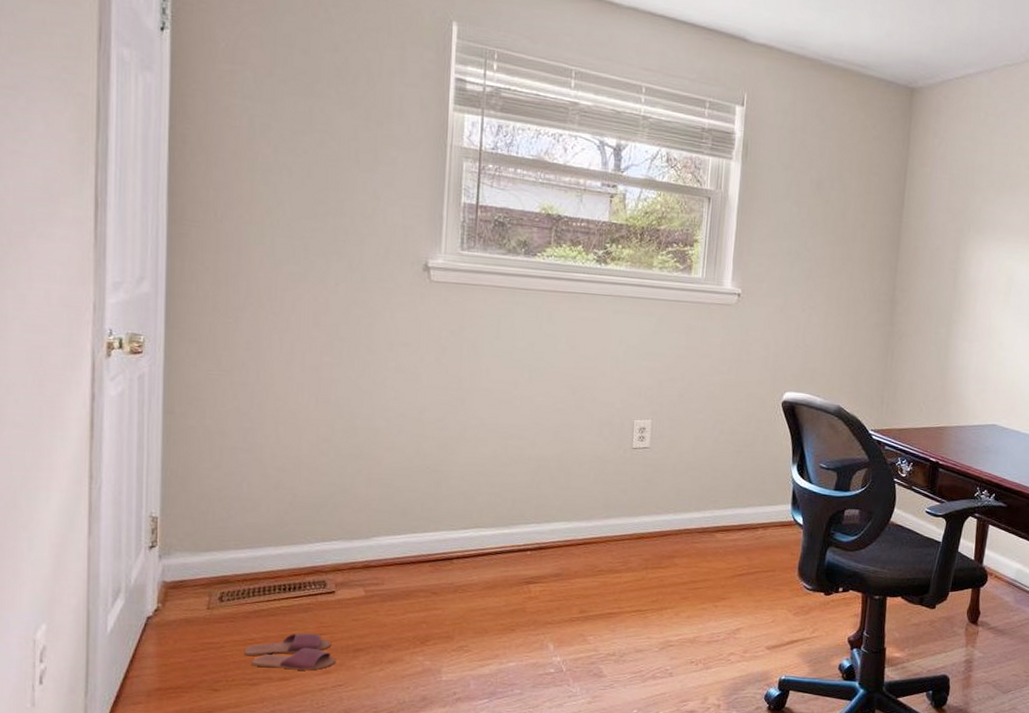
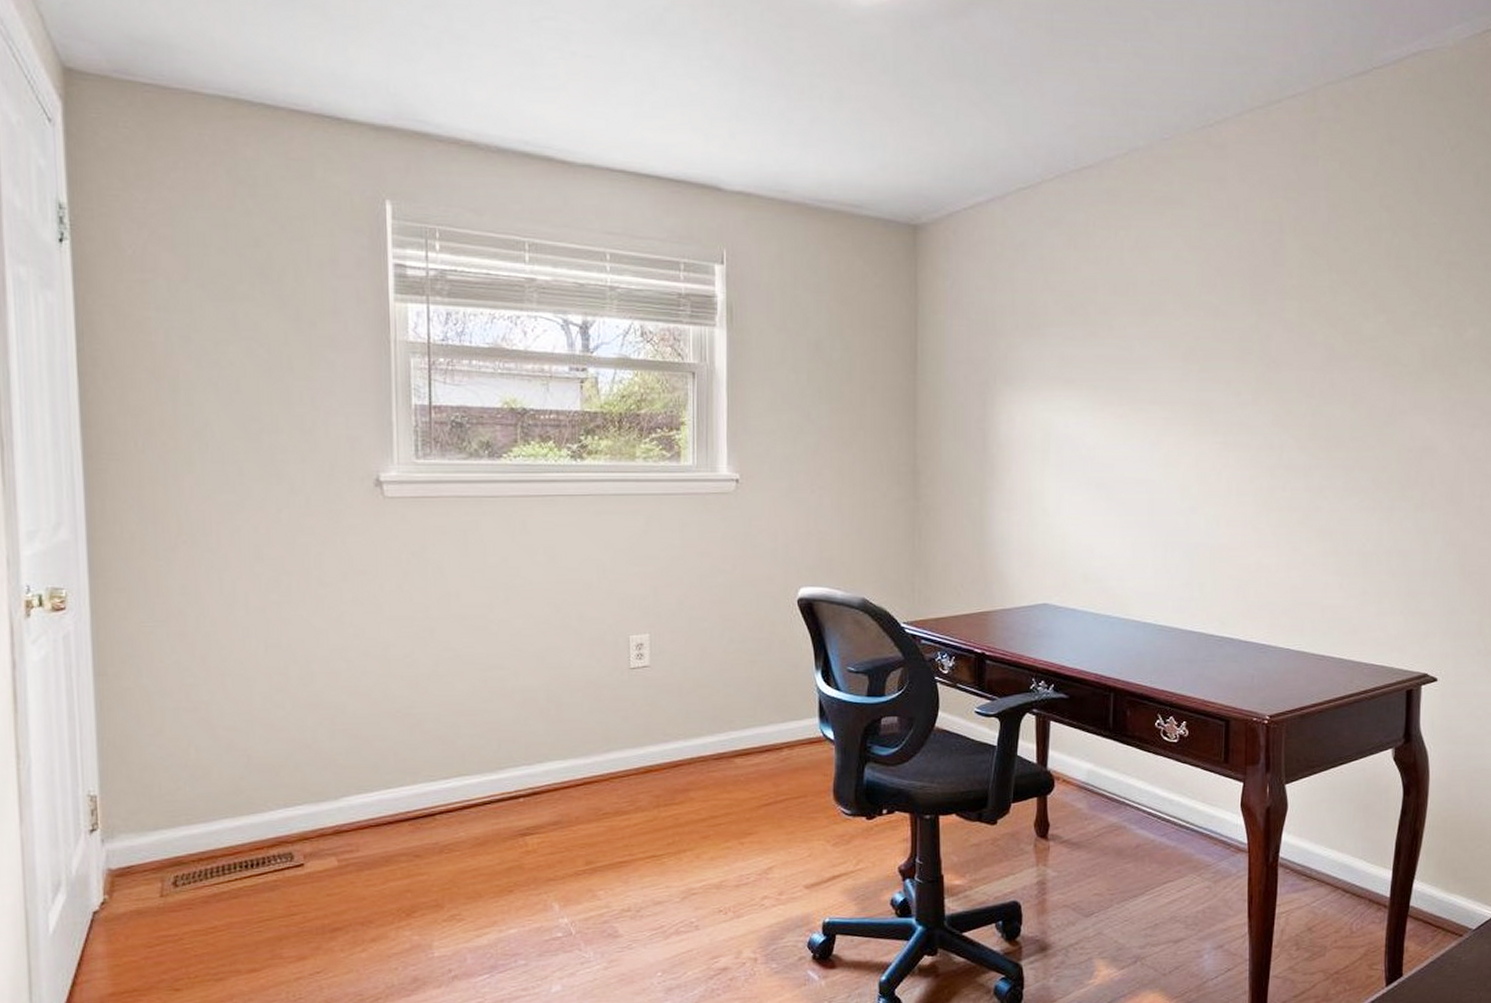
slippers: present [244,633,336,671] -> none [206,915,312,959]

